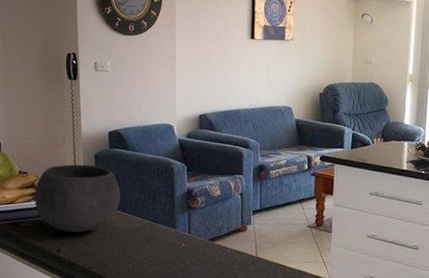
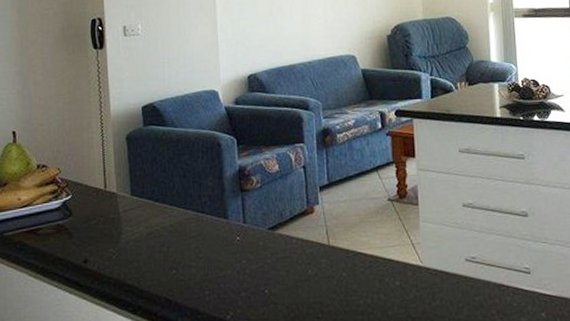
bowl: present [35,164,120,233] -> none [56,148,159,236]

